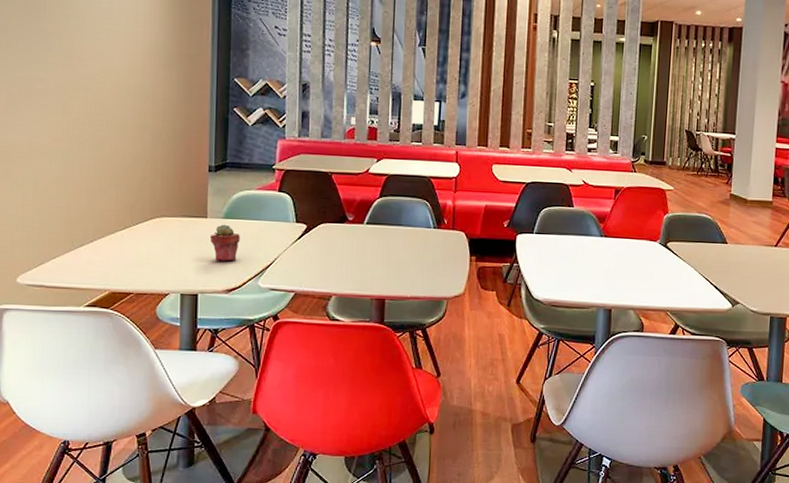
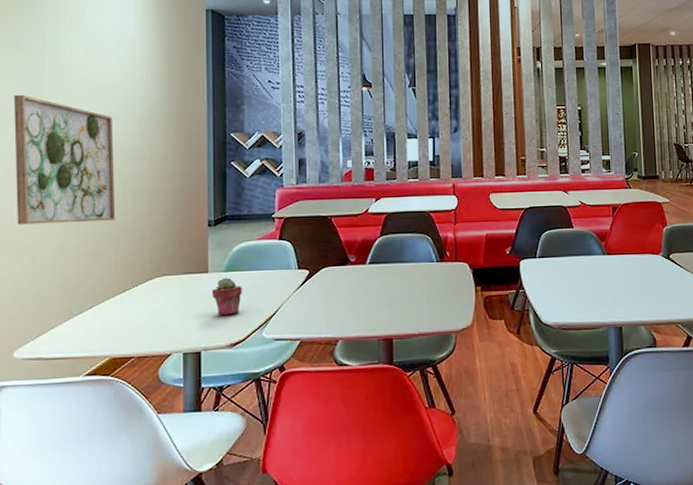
wall art: none [15,18,117,157] -> present [13,94,116,225]

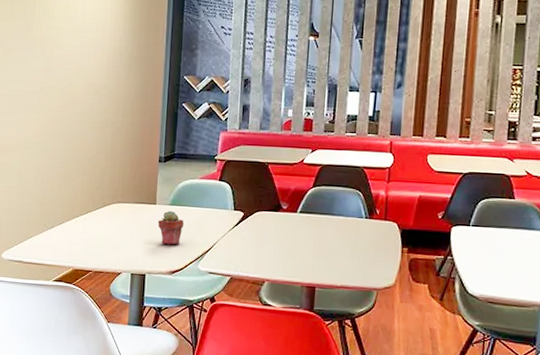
wall art: present [13,94,116,225] -> none [8,31,86,149]

